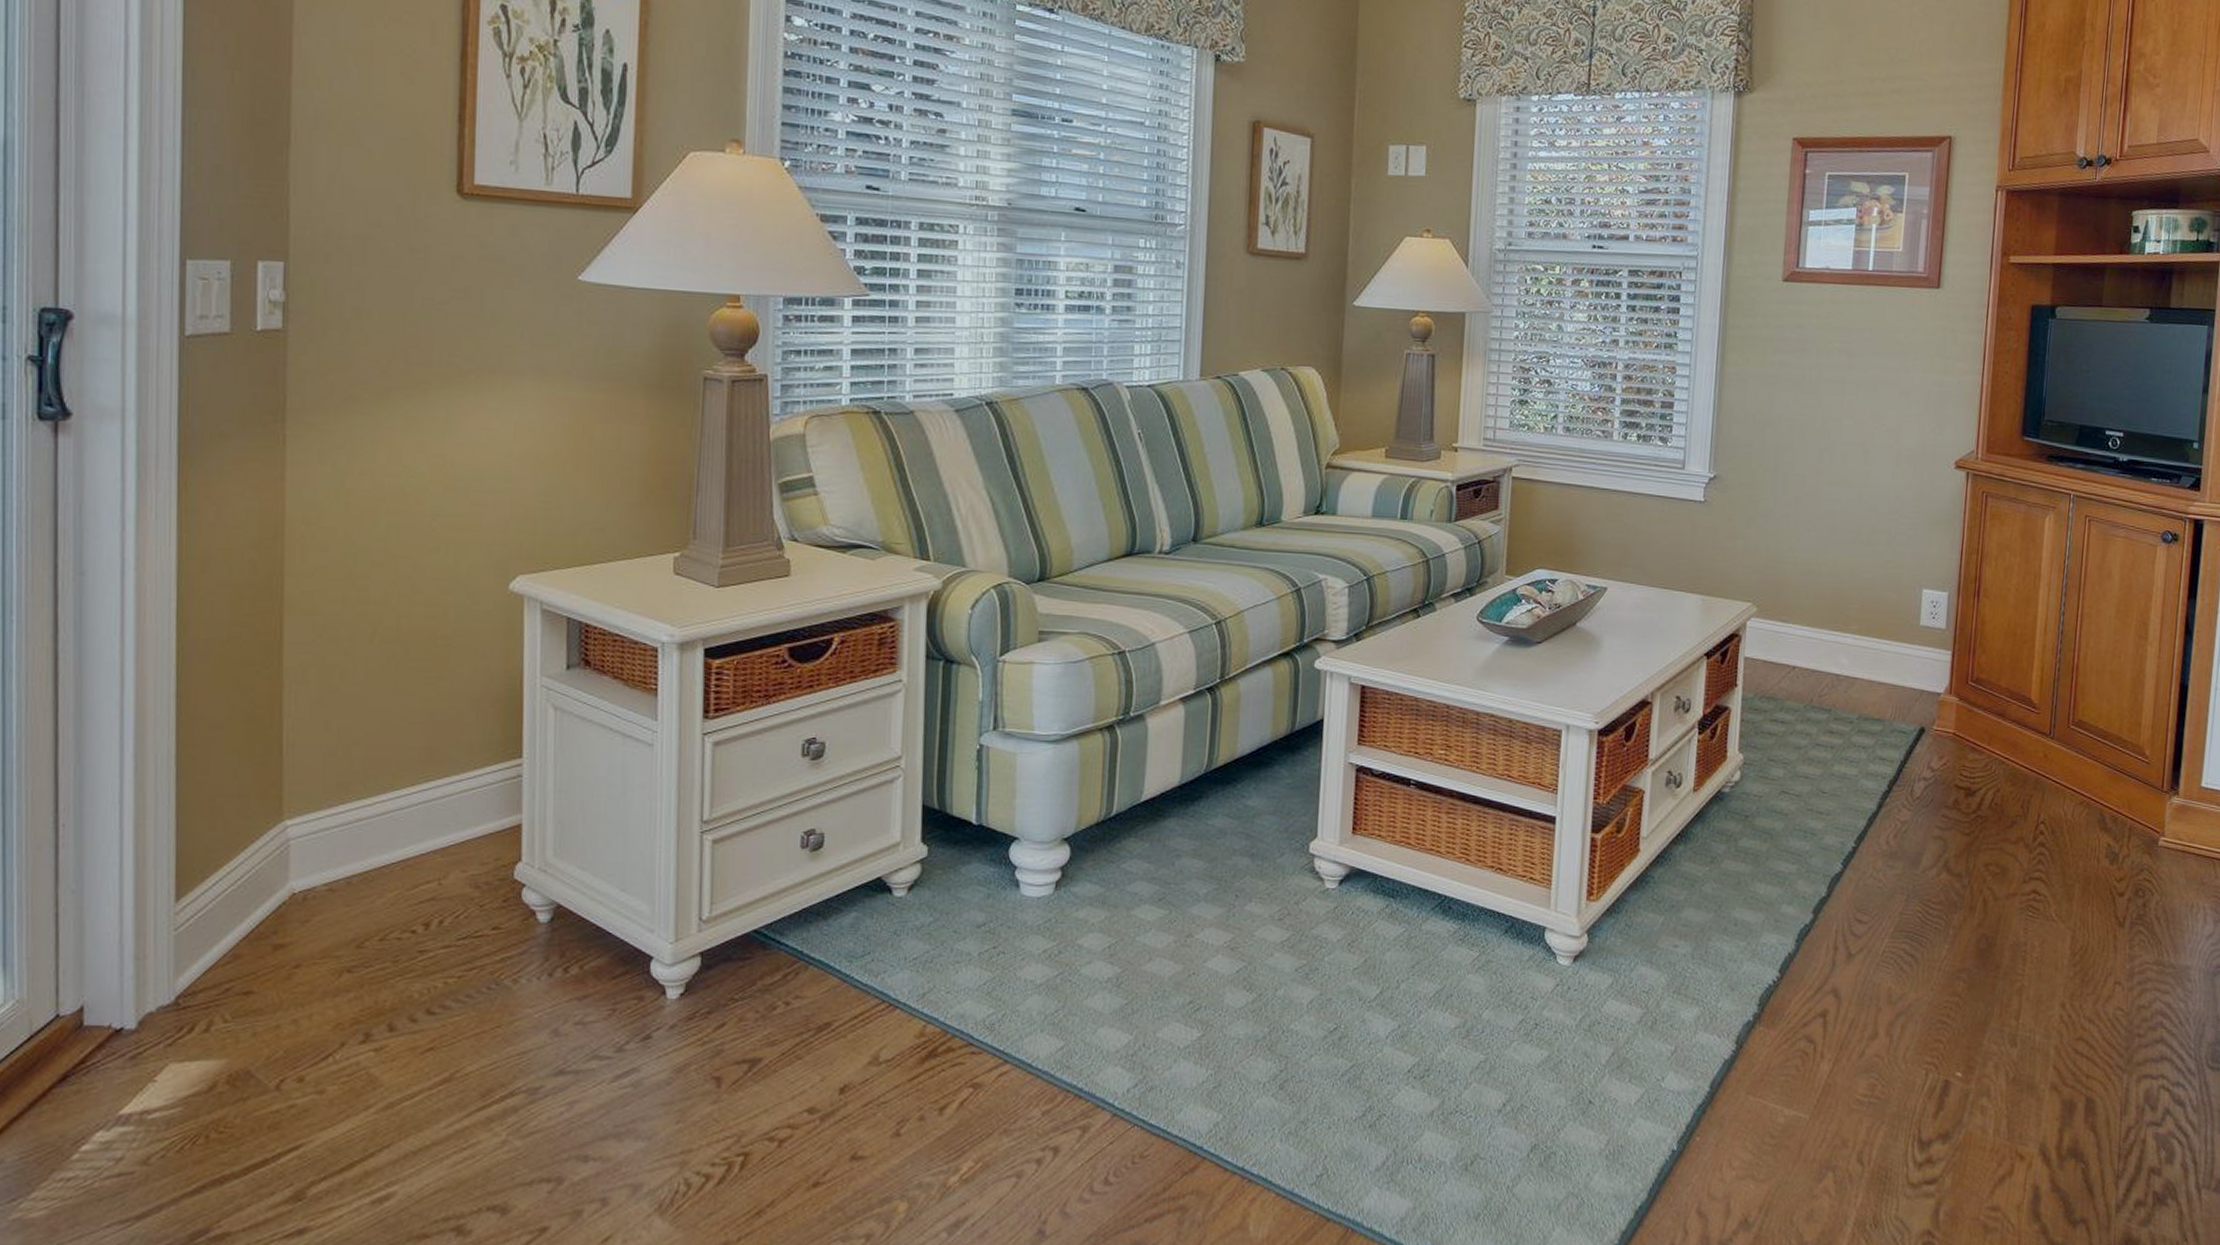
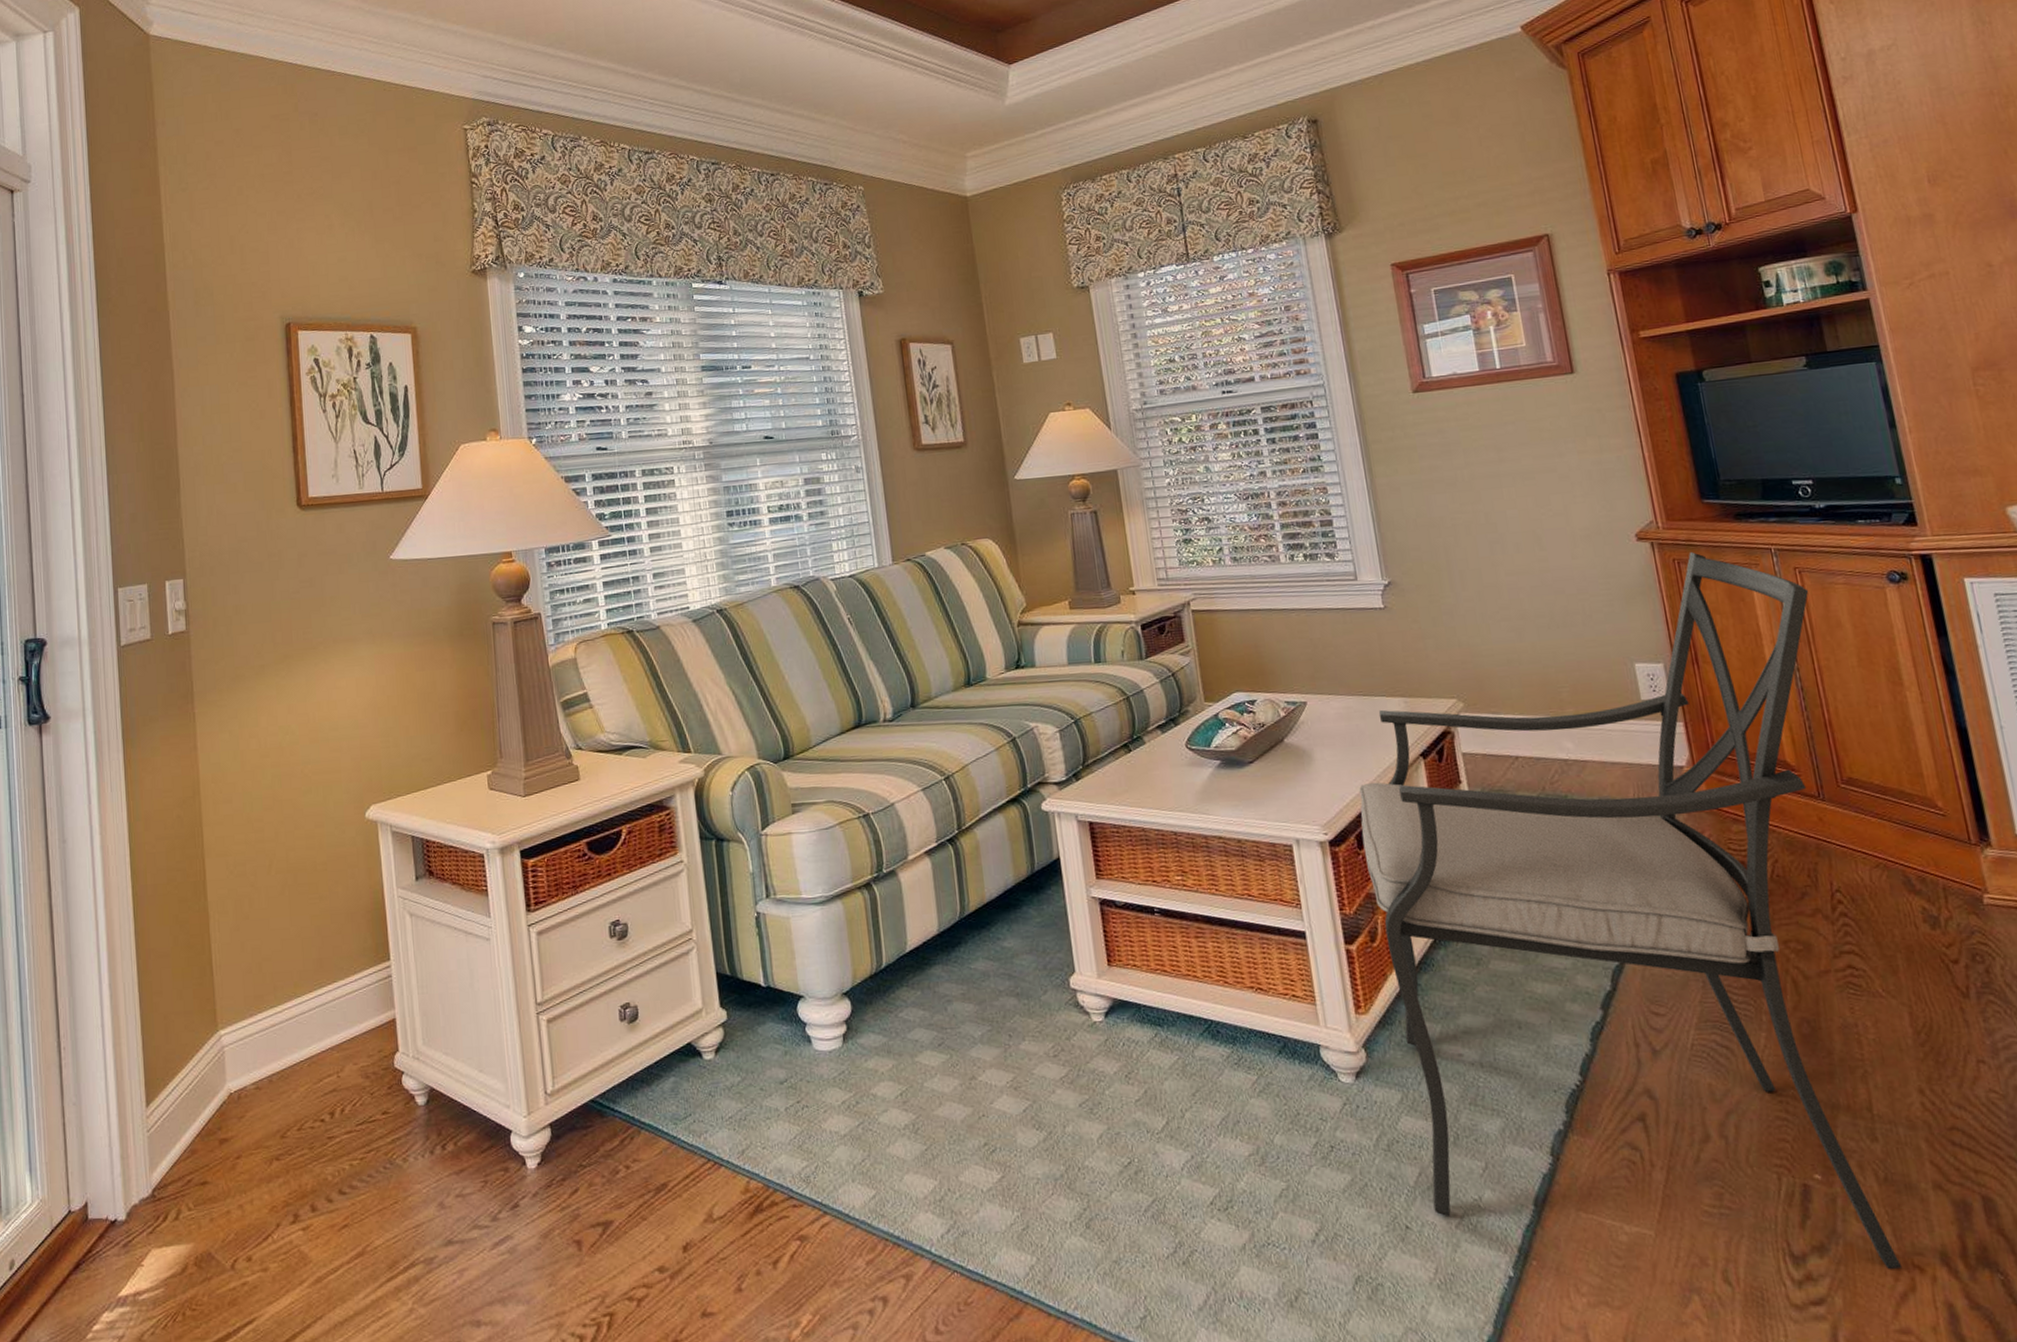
chair: none [1618,487,2092,1156] -> present [1359,552,1903,1269]

